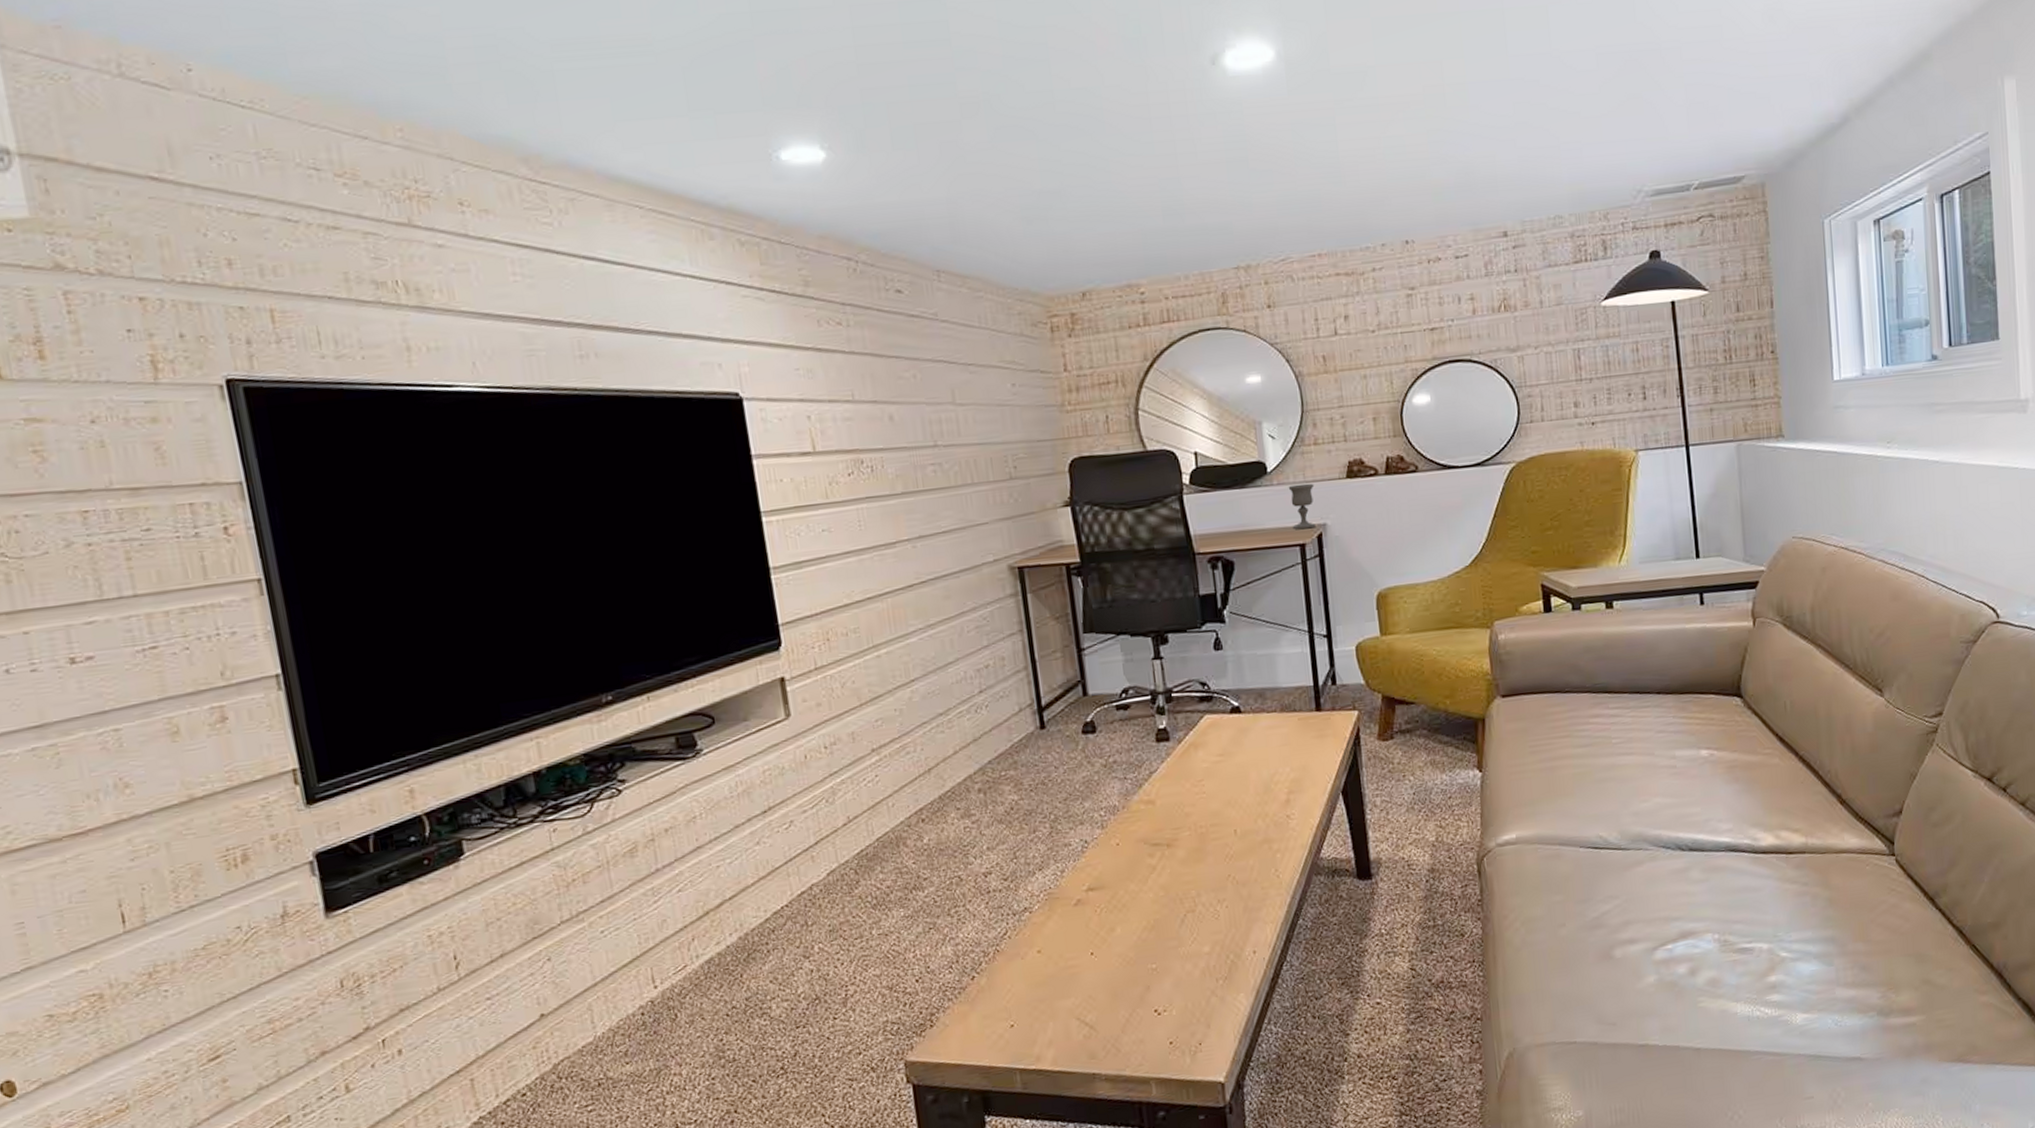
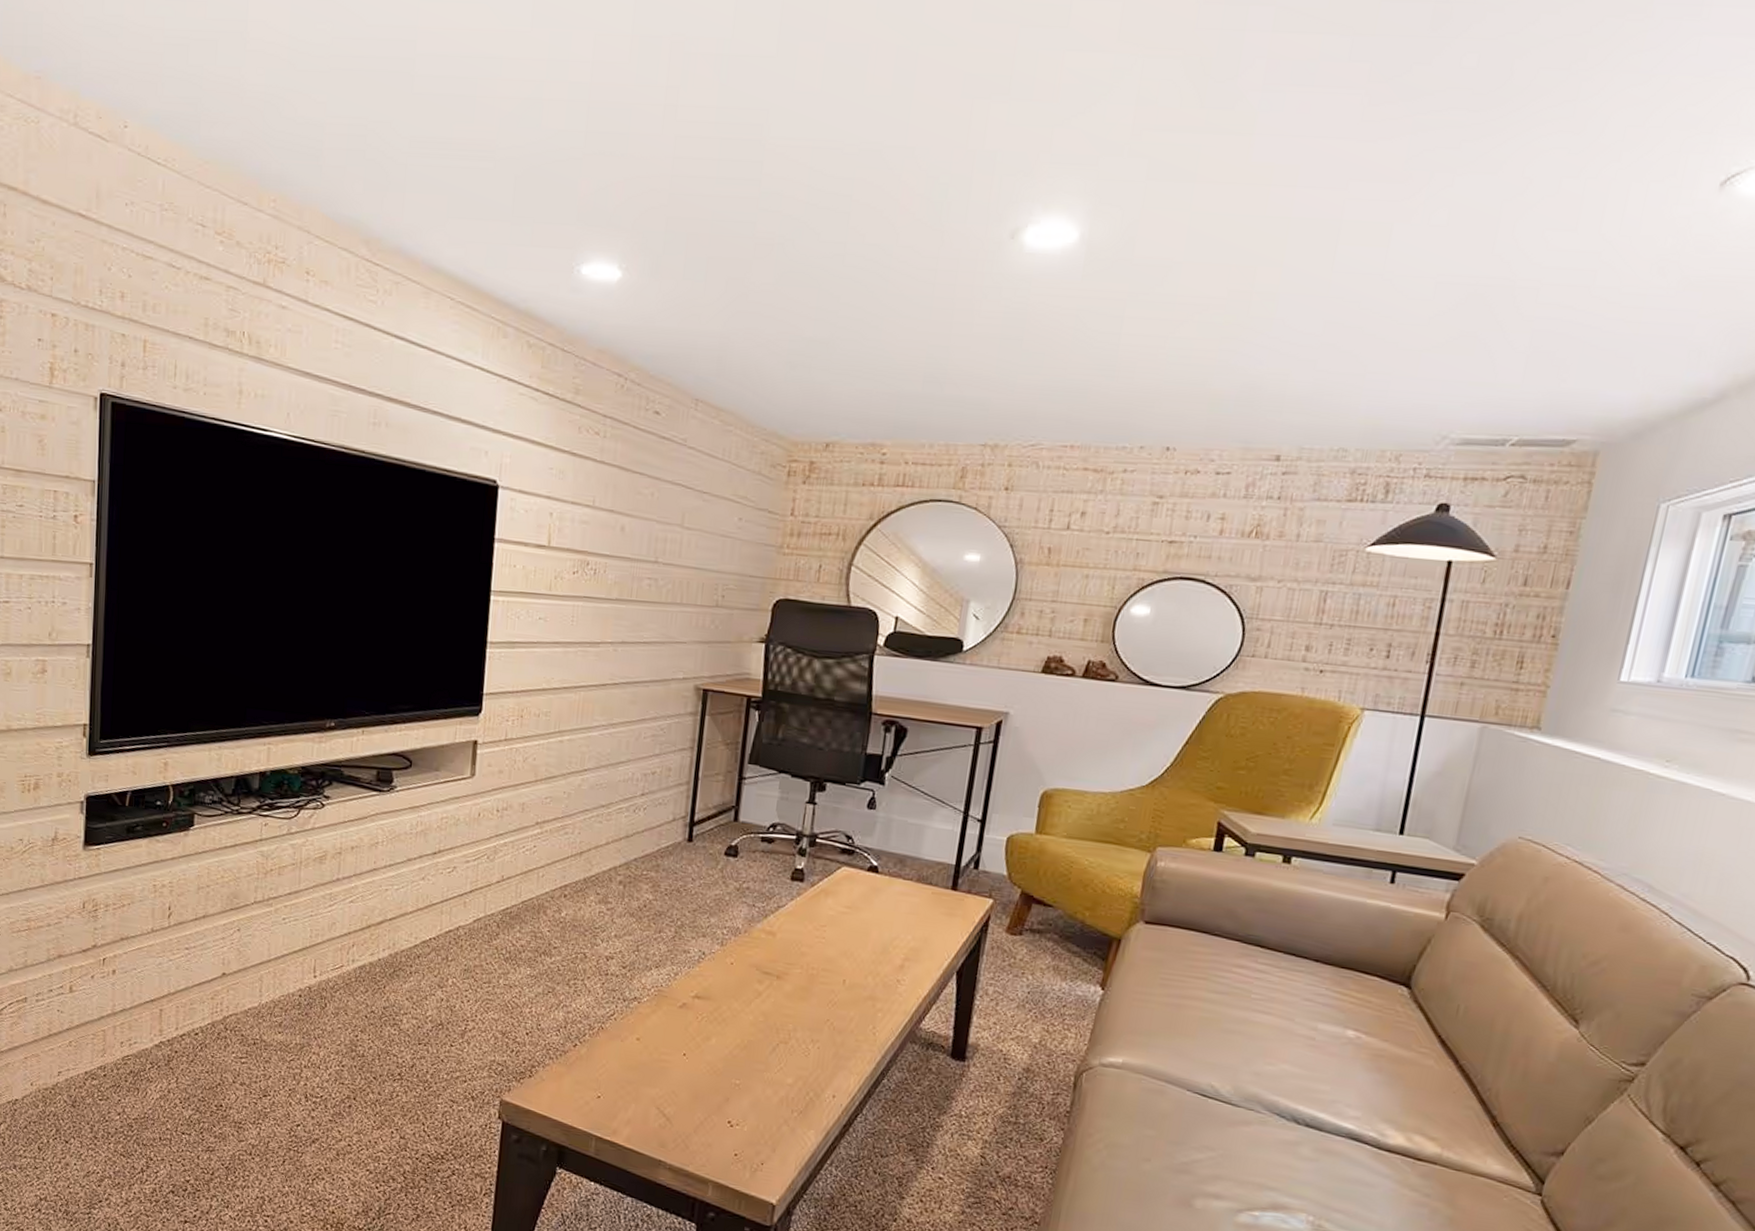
vase: present [1288,483,1316,530] -> none [974,668,1007,714]

